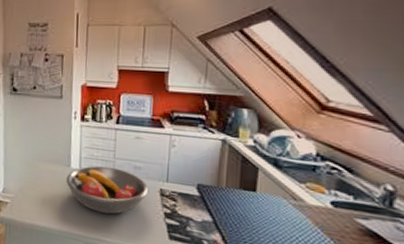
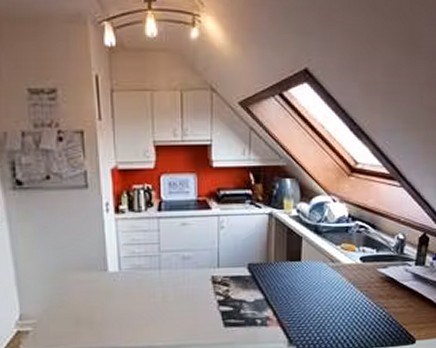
fruit bowl: present [66,166,149,214] -> none [104,262,200,317]

